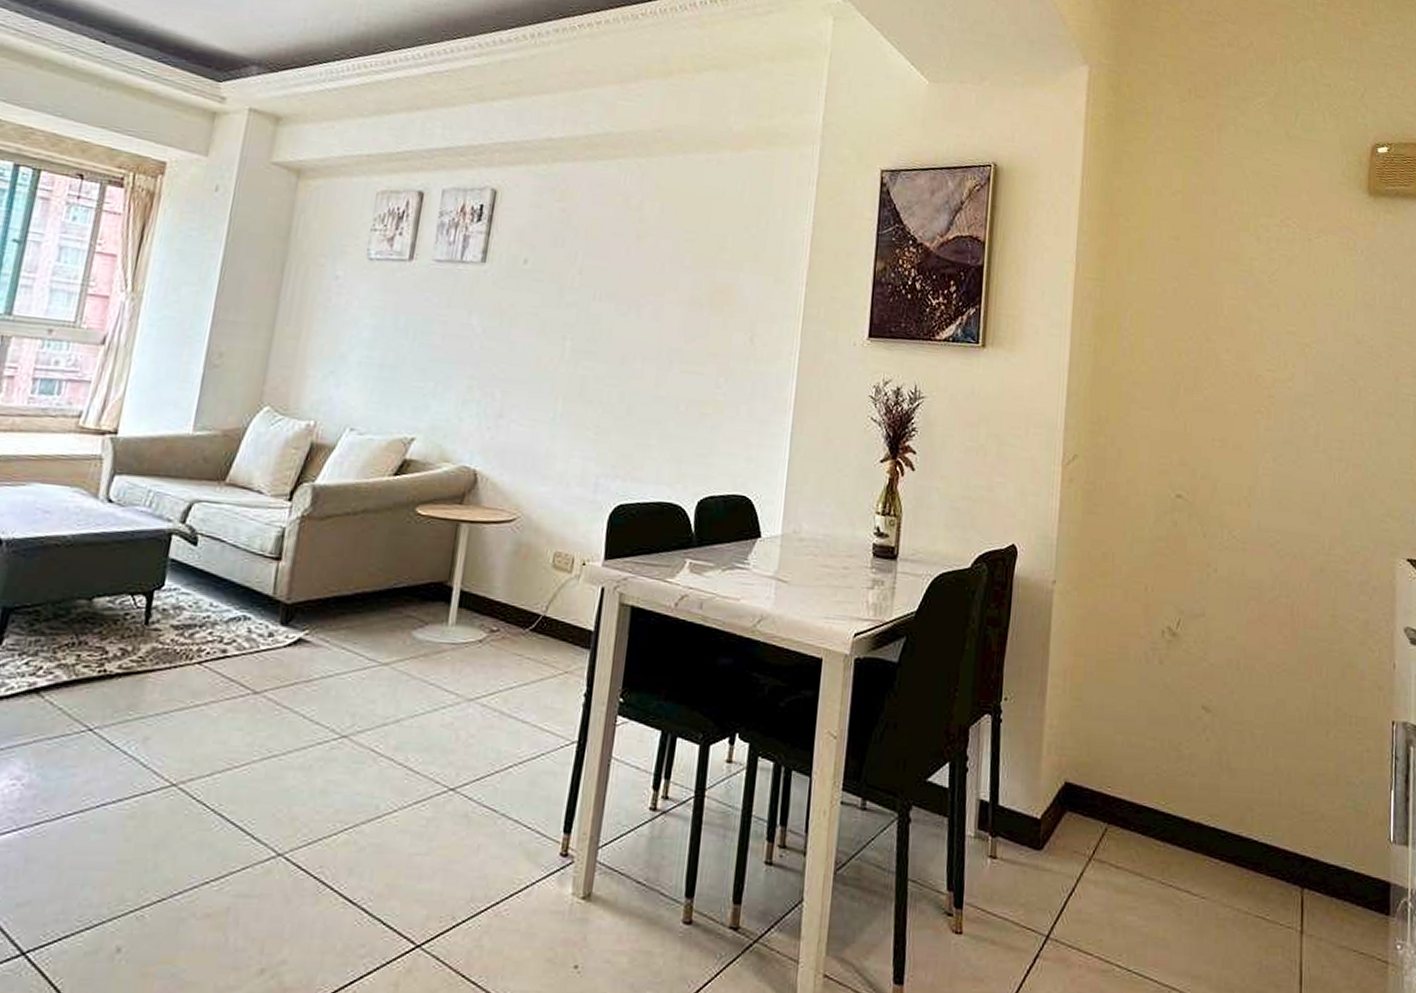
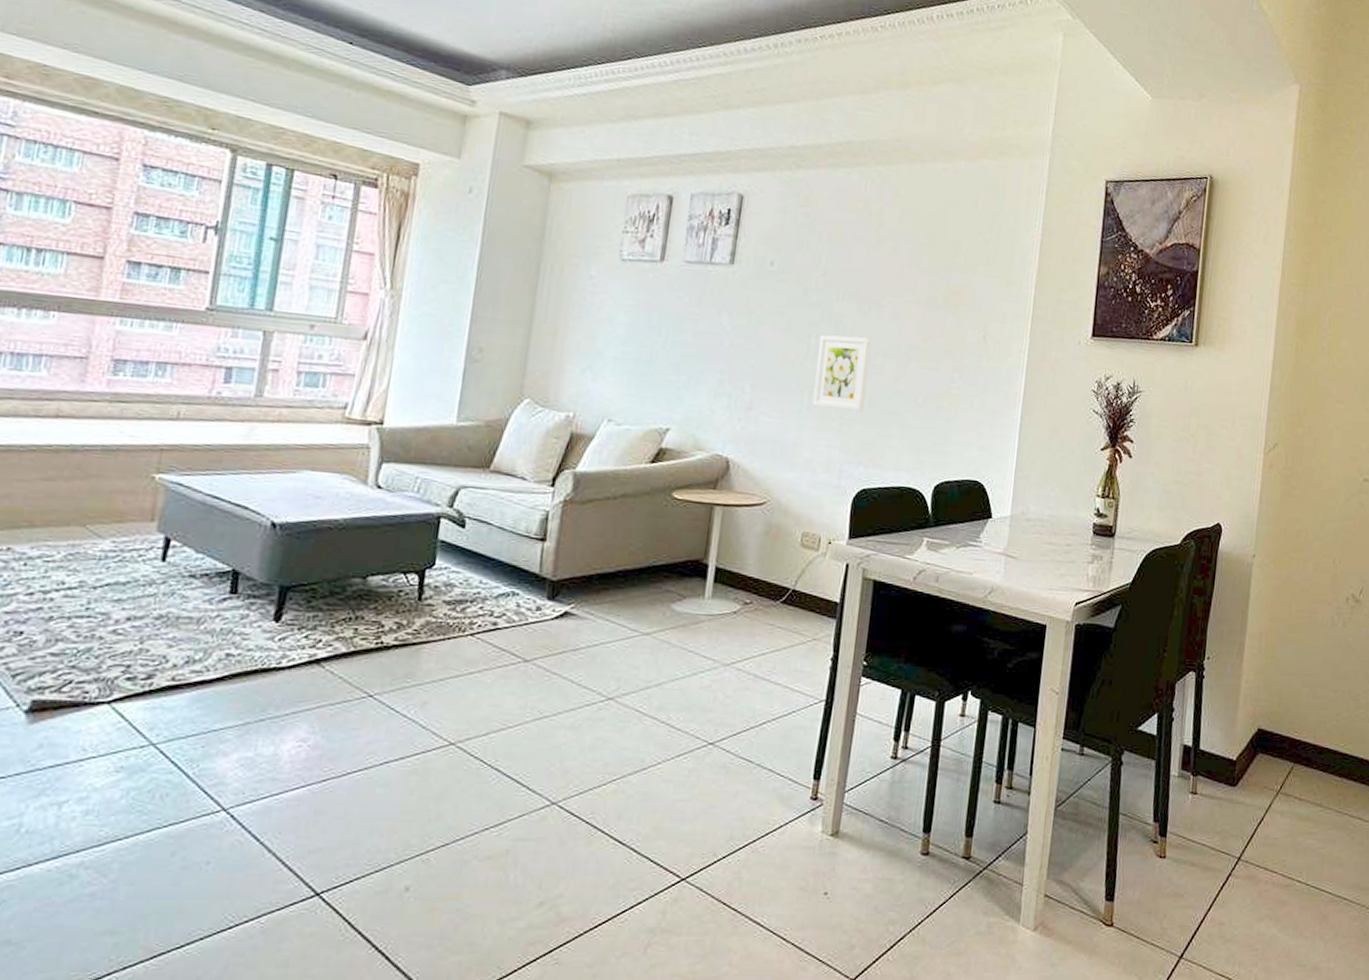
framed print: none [566,337,631,420] -> present [812,335,872,412]

